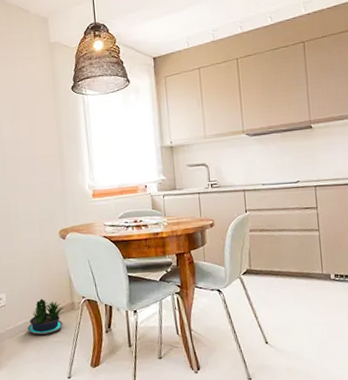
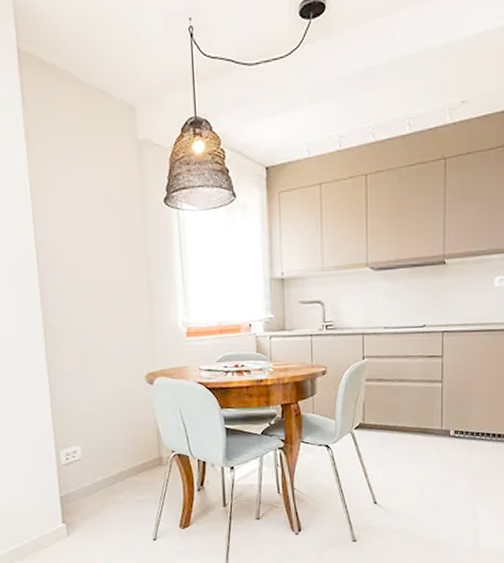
potted plant: present [27,298,65,335] -> none [107,452,151,493]

